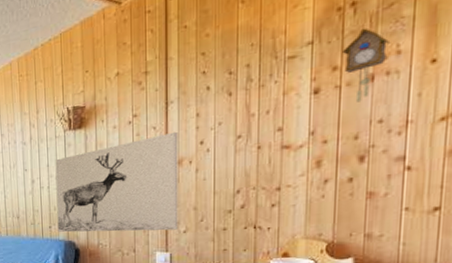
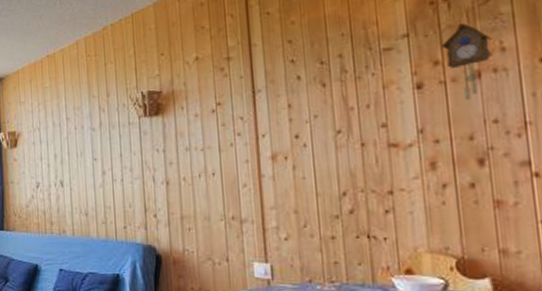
wall art: present [55,131,178,233] -> none [129,123,278,237]

